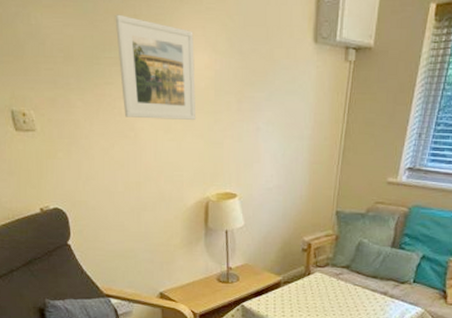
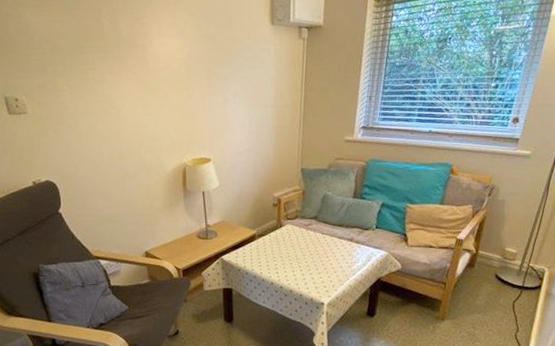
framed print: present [115,14,197,120] -> none [95,10,171,97]

